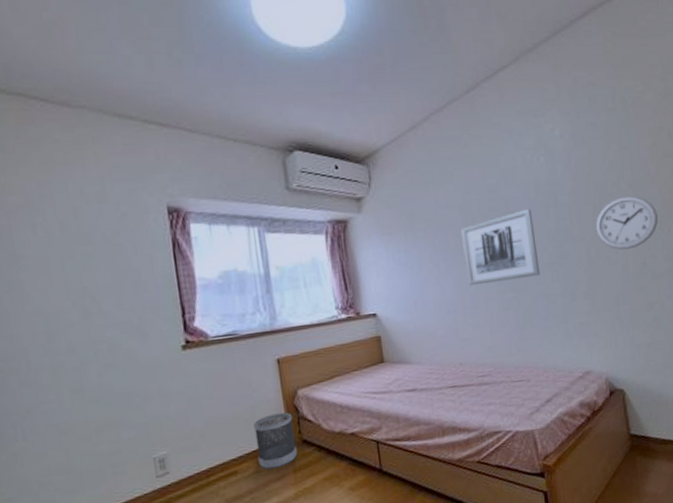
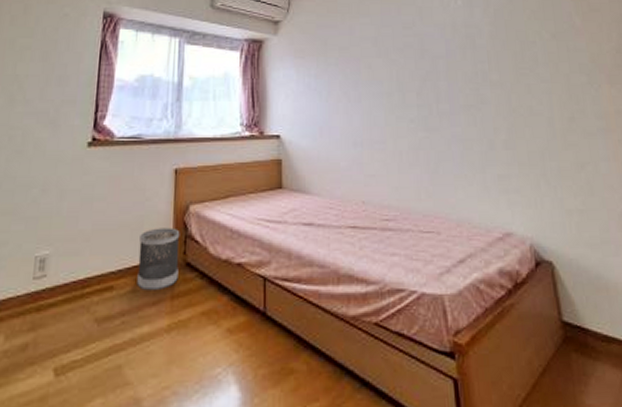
wall art: present [461,208,540,286] -> none [374,48,455,119]
wall clock: present [595,195,659,250] -> none [515,45,587,101]

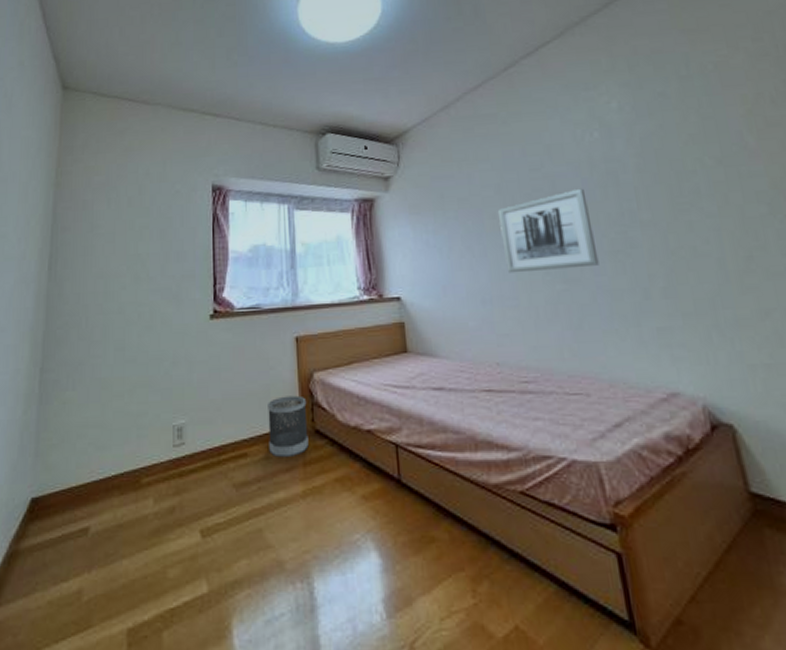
wall art: none [374,48,455,119] -> present [498,188,599,274]

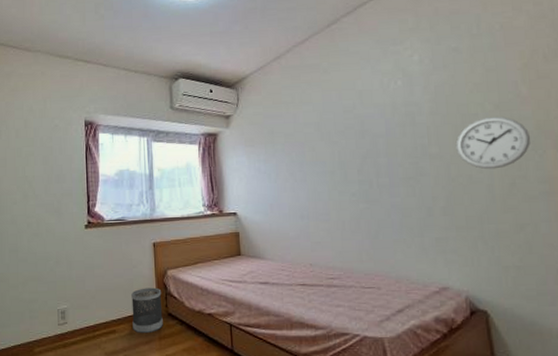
wall art: present [498,188,599,274] -> none [317,127,395,195]
wall clock: none [671,173,767,240] -> present [455,116,531,170]

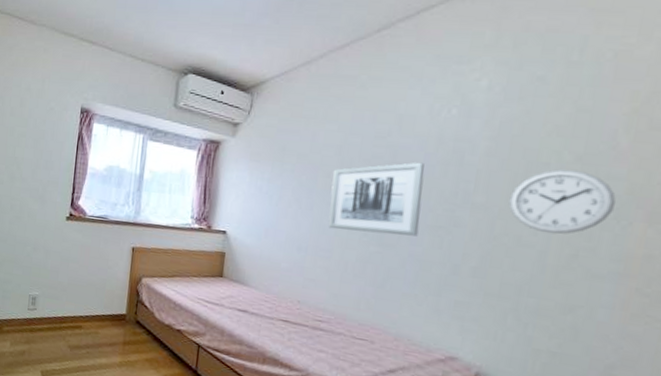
wastebasket: present [131,287,163,334] -> none [99,290,133,337]
wall art: none [317,127,395,195] -> present [328,162,425,237]

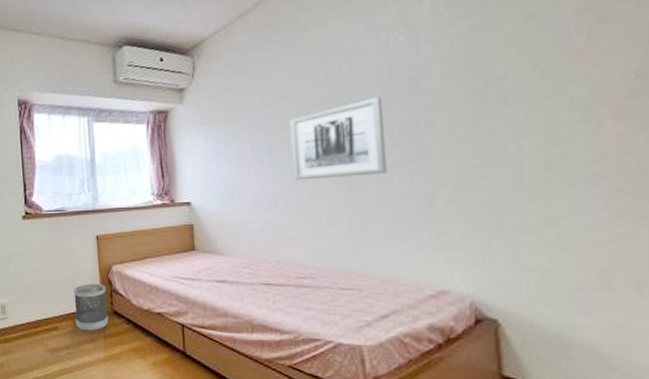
wastebasket: none [99,290,133,337] -> present [74,283,108,332]
wall clock: present [508,169,617,235] -> none [473,77,582,148]

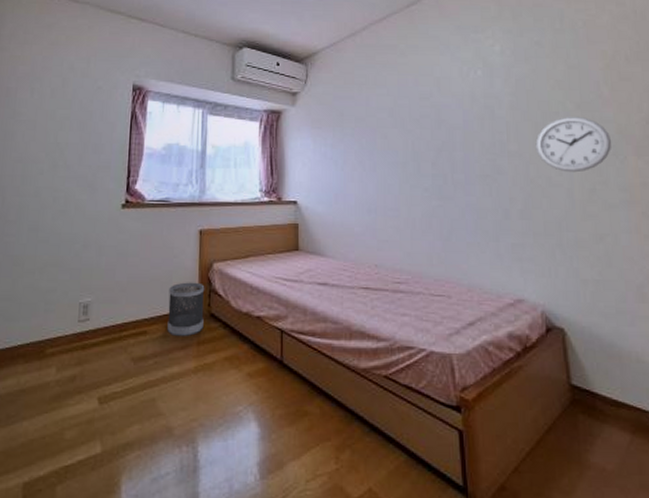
wall art: present [290,96,387,181] -> none [390,118,470,188]
wall clock: none [473,77,582,148] -> present [535,116,612,173]

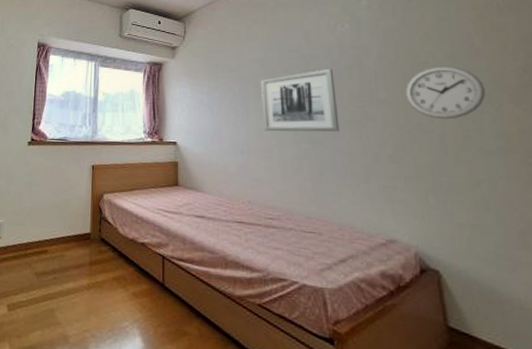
wastebasket: present [167,282,205,337] -> none [64,210,97,258]
wall art: none [390,118,470,188] -> present [261,68,340,132]

